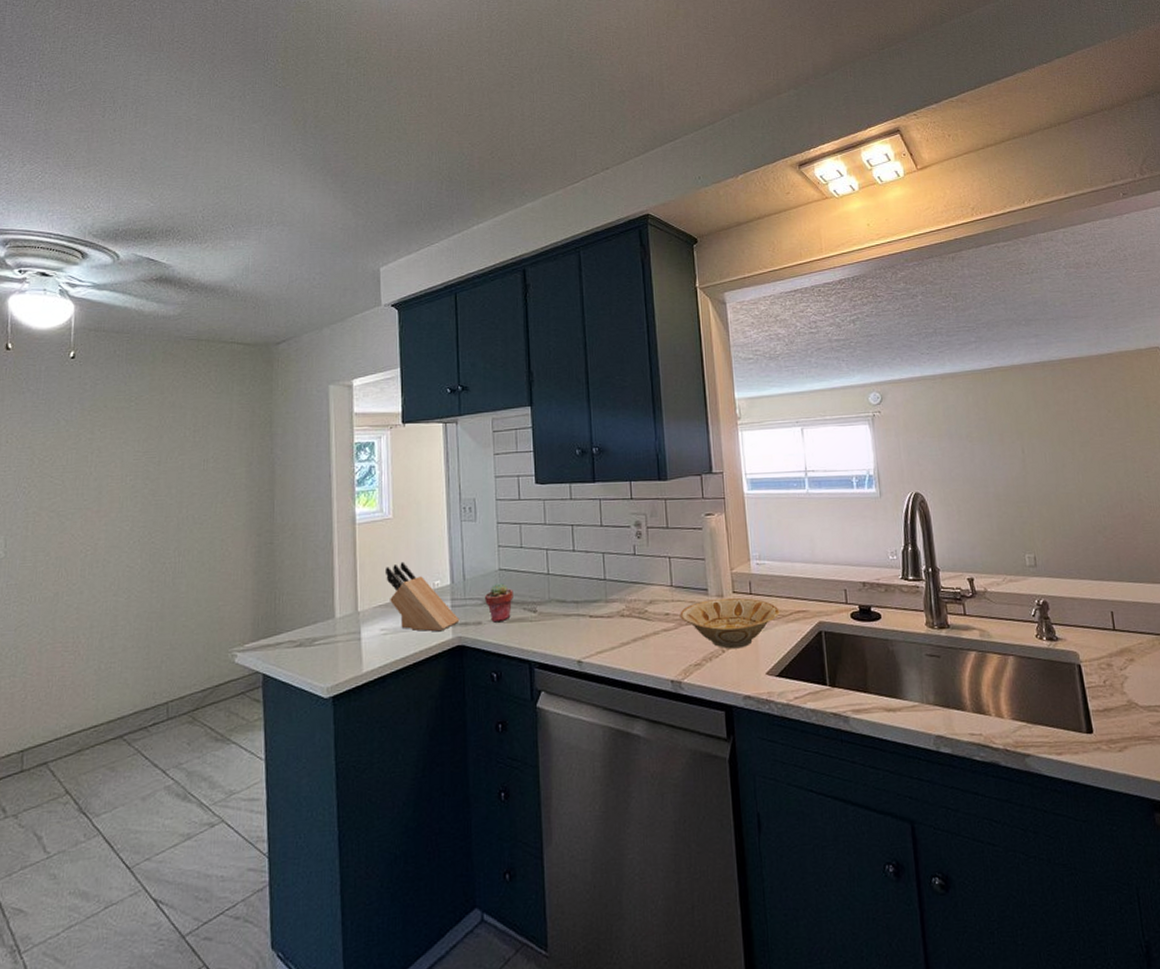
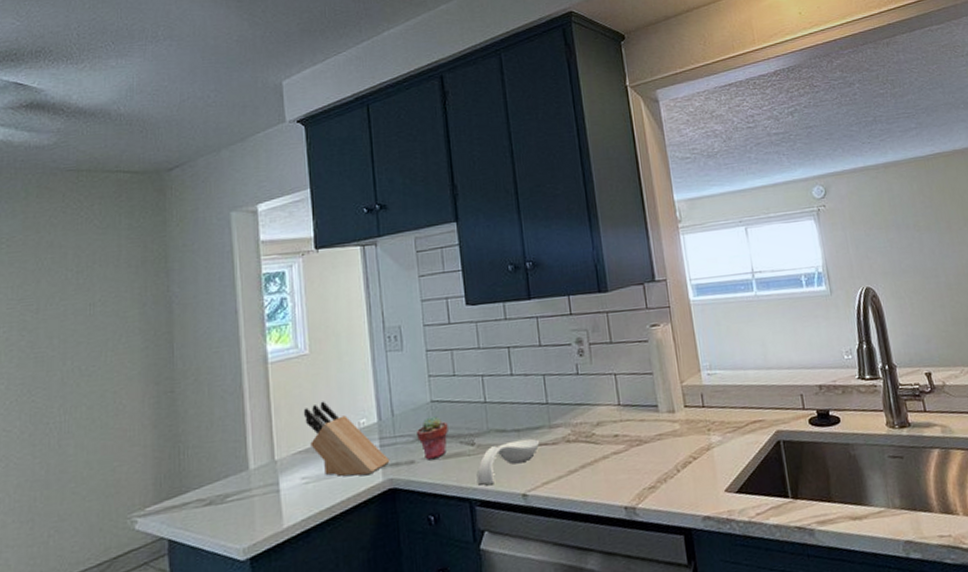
spoon rest: none [537,610,597,650] -> present [476,438,540,486]
bowl: present [680,597,780,649] -> none [629,411,735,468]

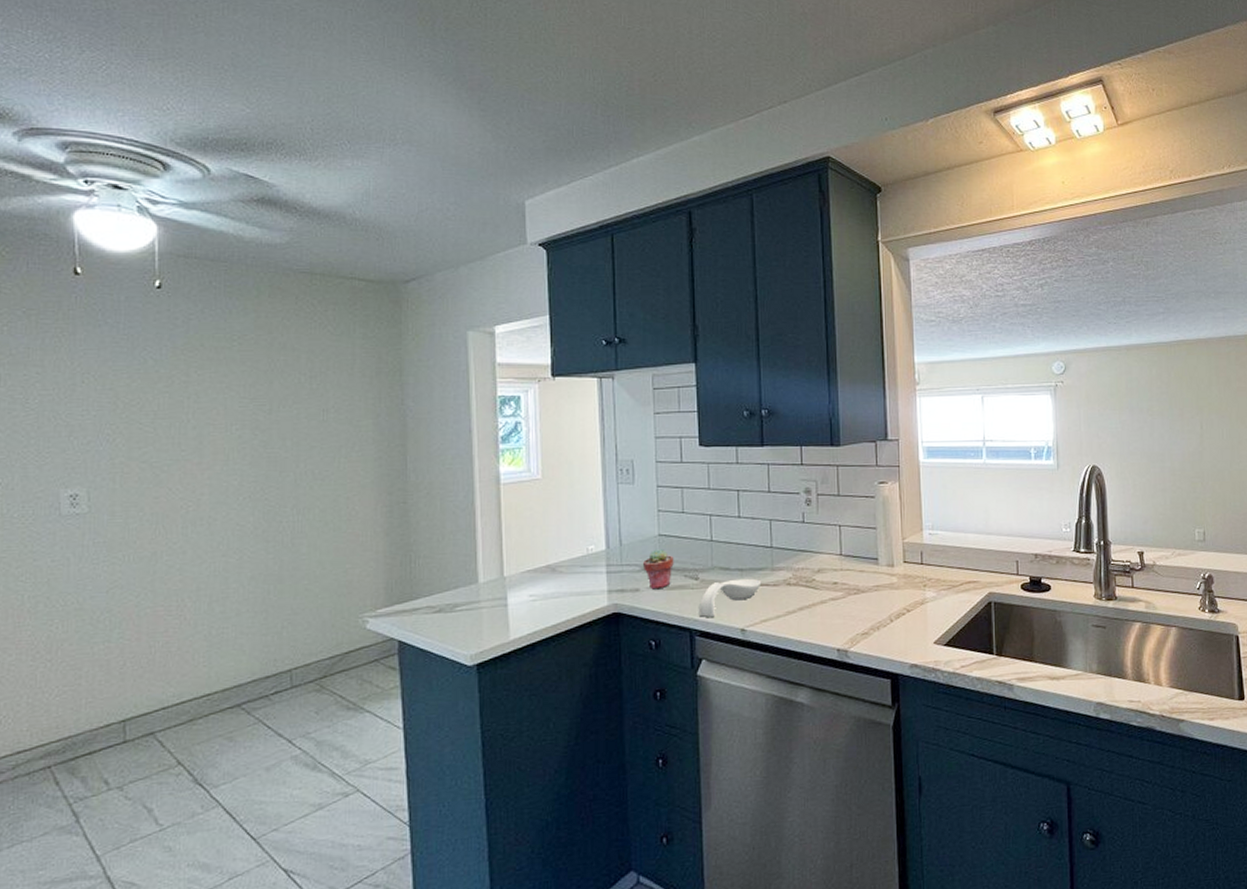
knife block: present [303,401,390,477] -> none [533,525,616,599]

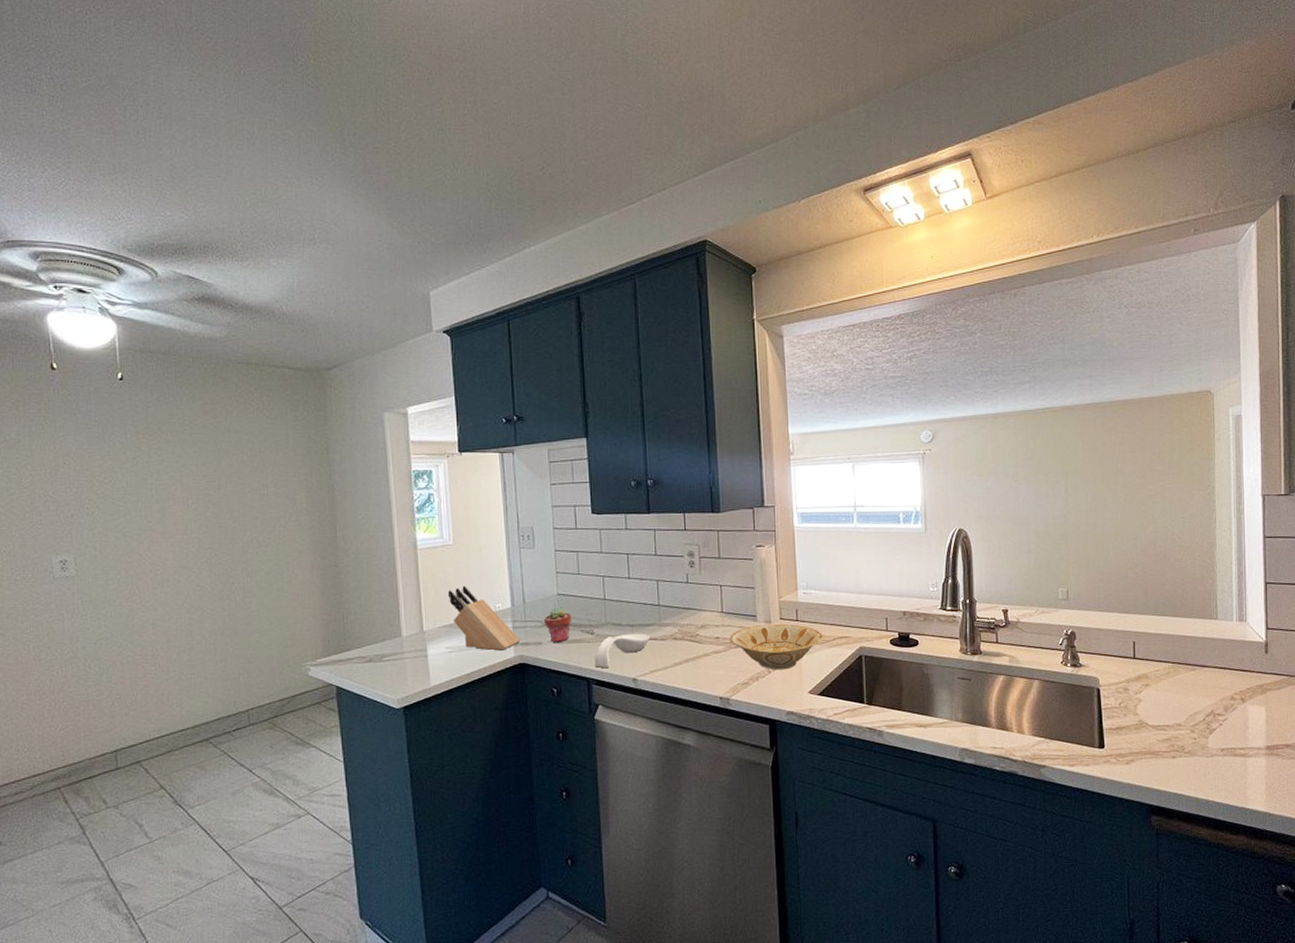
knife block: none [533,525,616,599] -> present [447,585,521,651]
bowl: none [848,567,950,619] -> present [729,623,824,670]

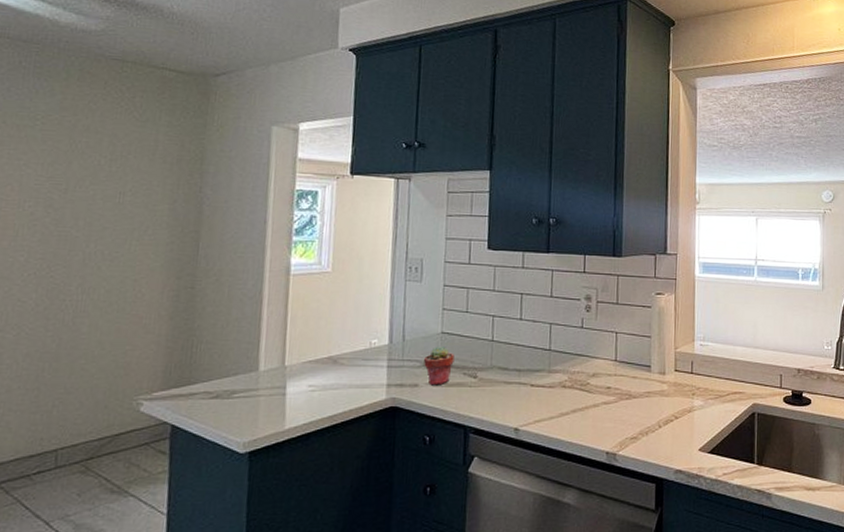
knife block: present [447,585,521,651] -> none [318,317,395,392]
spoon rest: present [594,633,651,669] -> none [474,379,538,416]
bowl: present [729,623,824,670] -> none [621,375,718,425]

